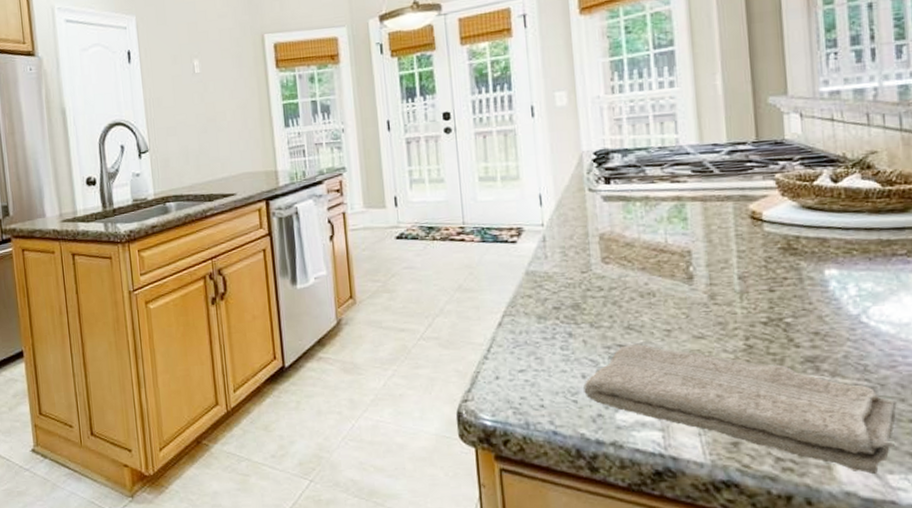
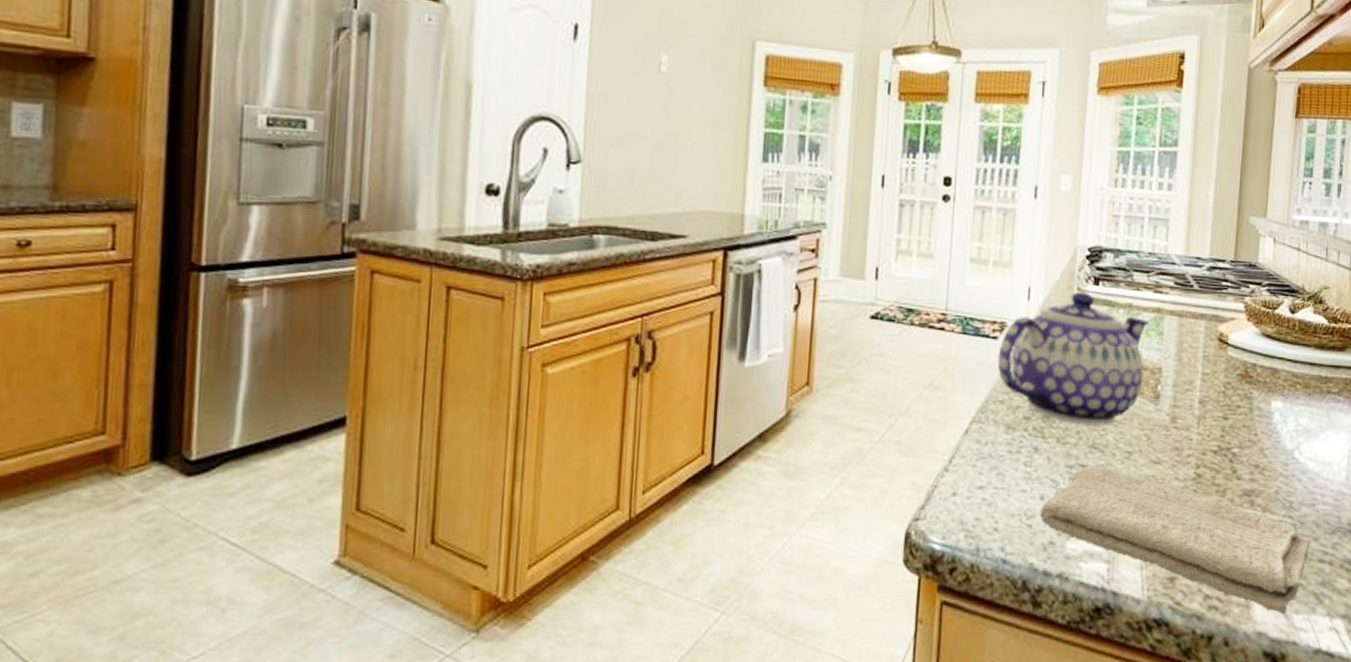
teapot: none [519,191,672,310] -> present [997,291,1149,426]

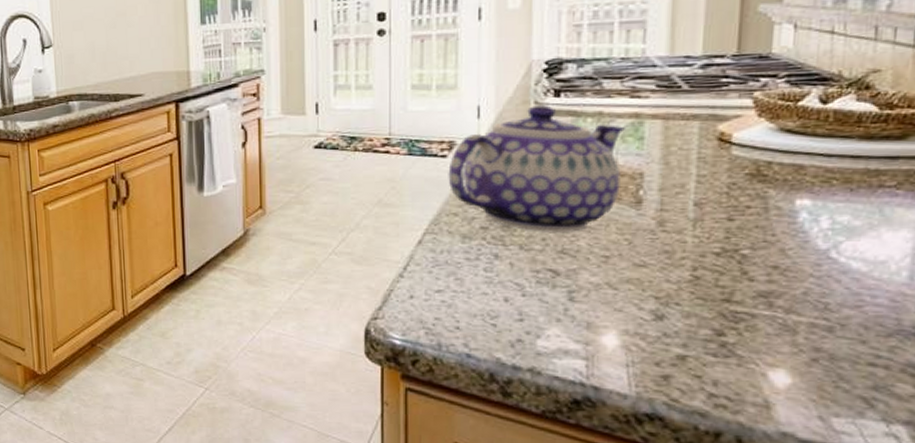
washcloth: present [1040,466,1311,615] -> none [505,270,856,417]

